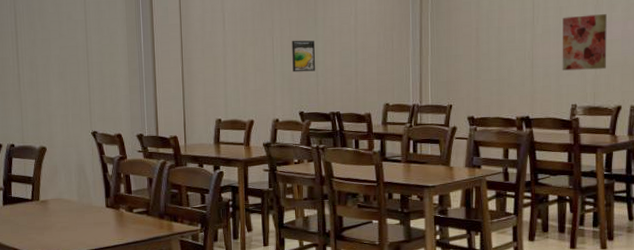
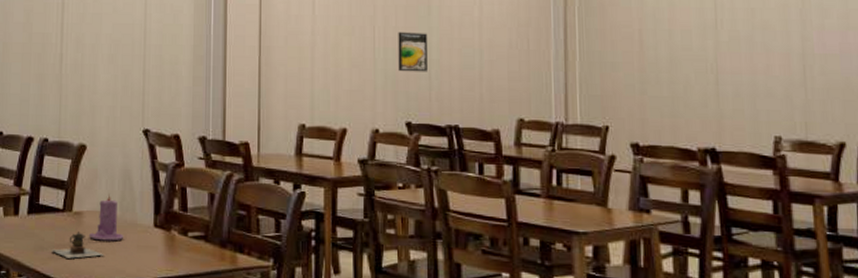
teapot: none [25,216,68,237] -> present [52,232,104,259]
candle: none [55,185,83,221] -> present [89,194,124,241]
wall art: present [562,14,607,71] -> none [756,20,821,92]

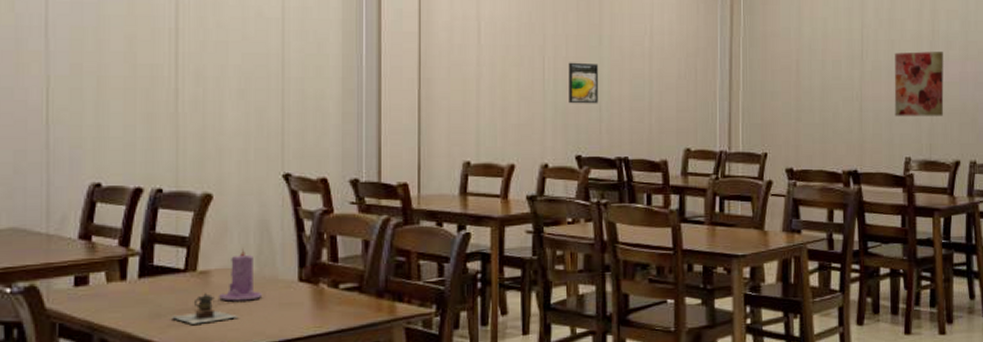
wall art: none [756,20,821,92] -> present [894,51,944,116]

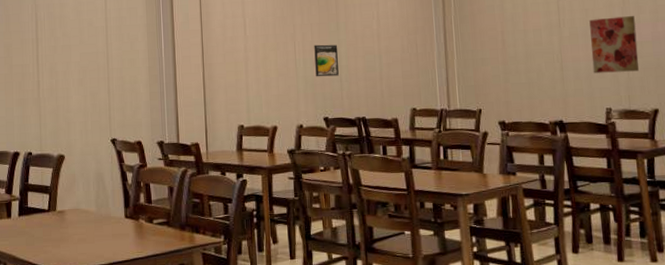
teapot: present [172,293,239,324] -> none [41,227,85,250]
candle: present [219,248,263,302] -> none [72,194,101,233]

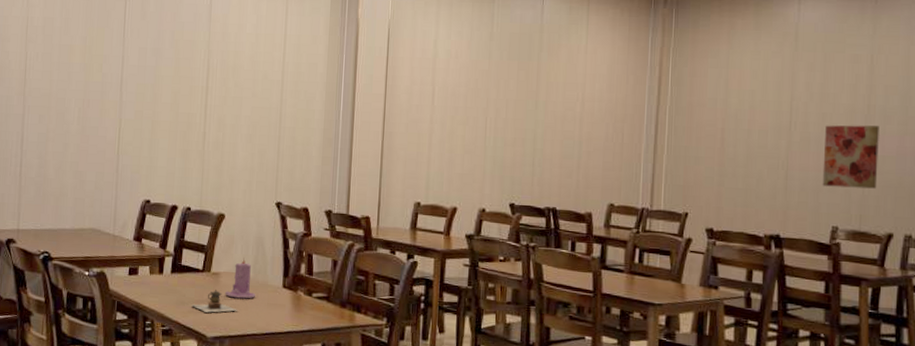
teapot: none [41,227,85,250] -> present [192,290,238,313]
candle: none [72,194,101,233] -> present [225,258,256,299]
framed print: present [314,44,339,77] -> none [506,123,533,160]

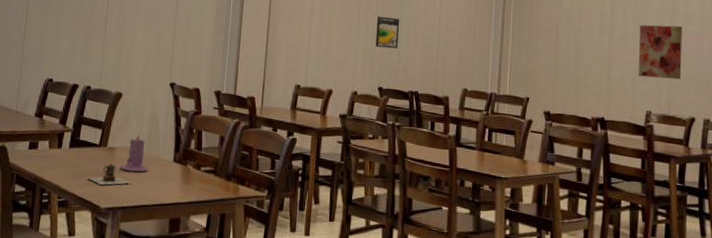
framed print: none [506,123,533,160] -> present [375,16,399,49]

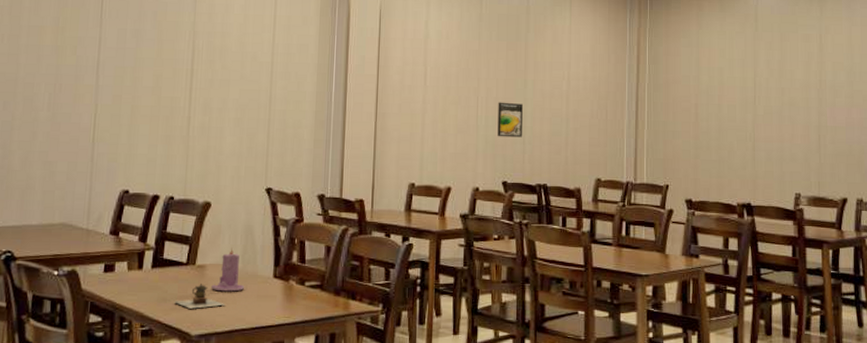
wall art: present [638,25,682,79] -> none [784,98,831,157]

